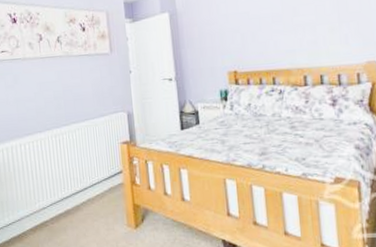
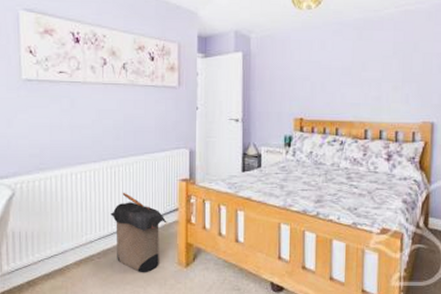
laundry hamper: none [59,158,113,237] -> present [110,192,167,273]

